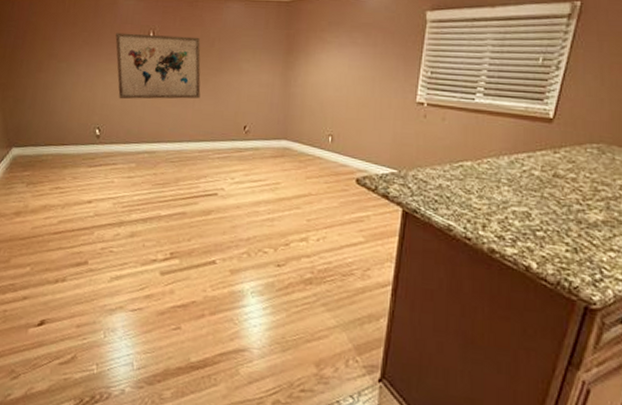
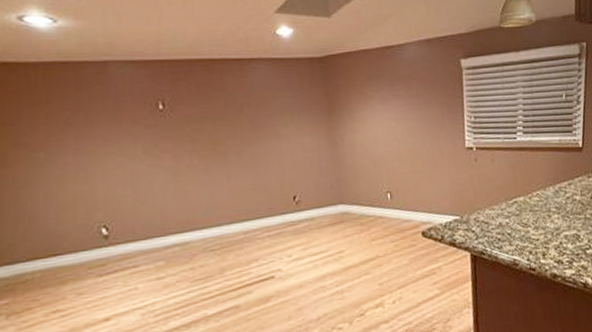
wall art: present [115,33,201,100] -> none [111,104,235,187]

